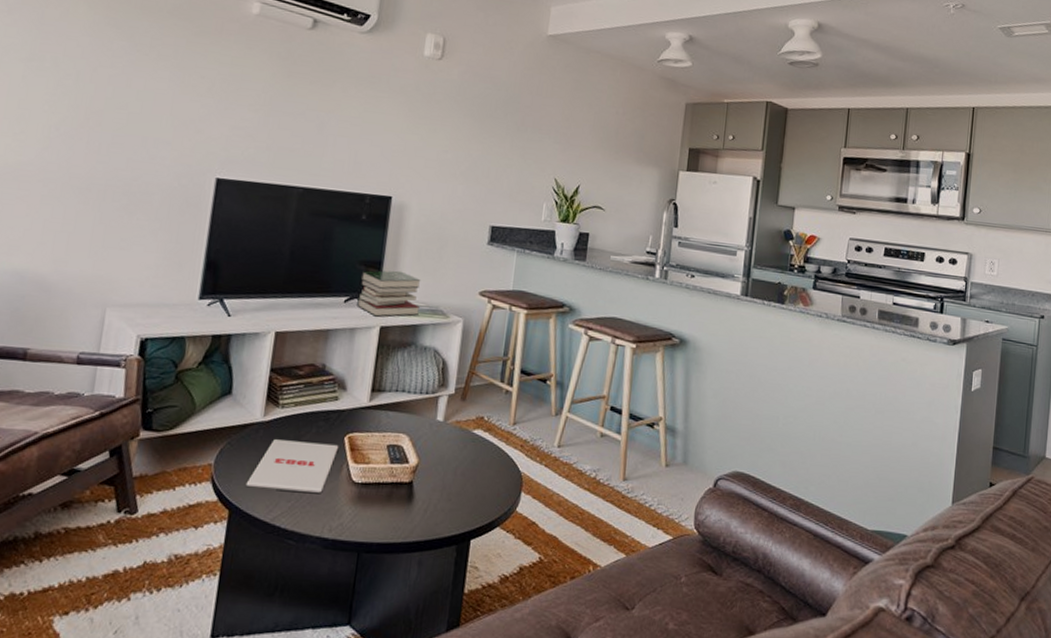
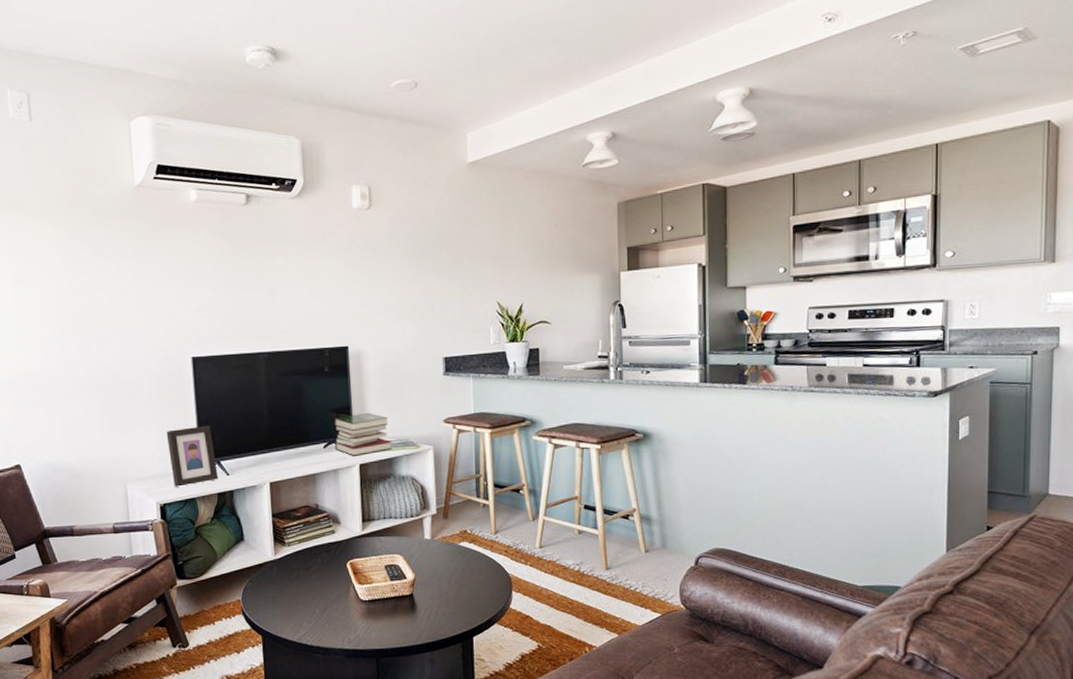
picture frame: none [163,254,221,322] -> present [166,425,219,487]
magazine: present [245,439,339,493] -> none [271,571,344,615]

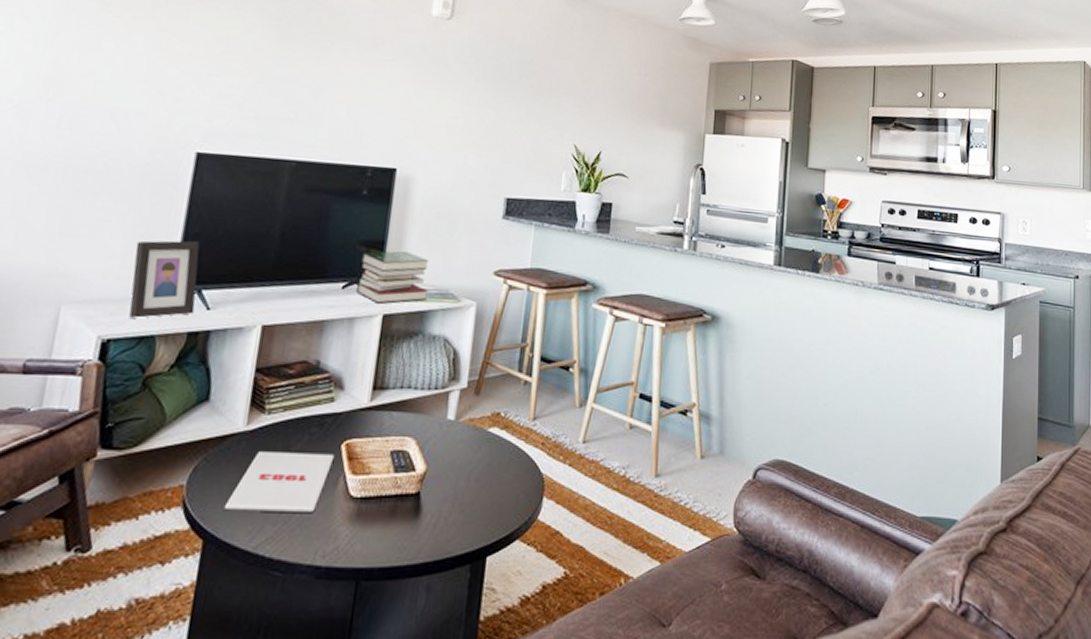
magazine: none [271,571,344,615] -> present [223,451,335,512]

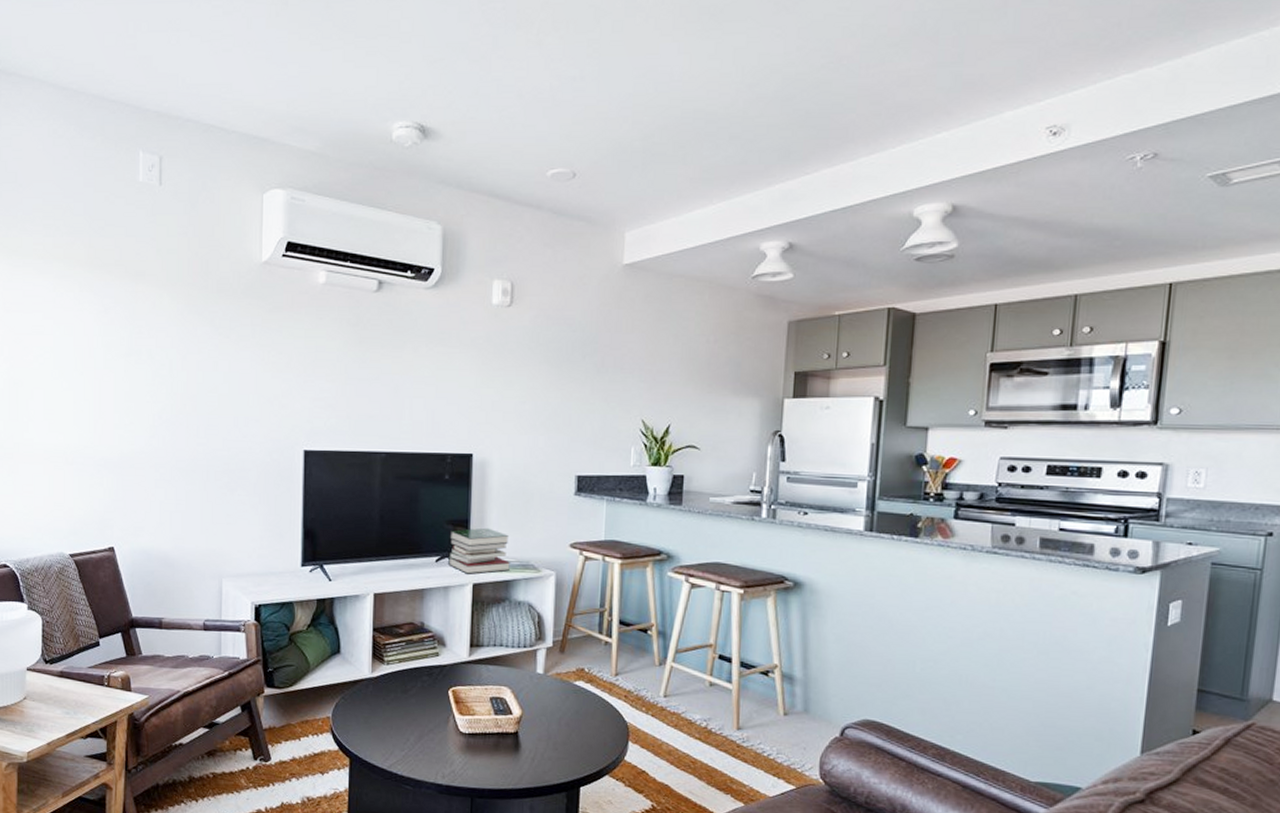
picture frame: present [129,240,200,318] -> none [269,524,320,588]
magazine: present [223,451,335,512] -> none [362,694,444,743]

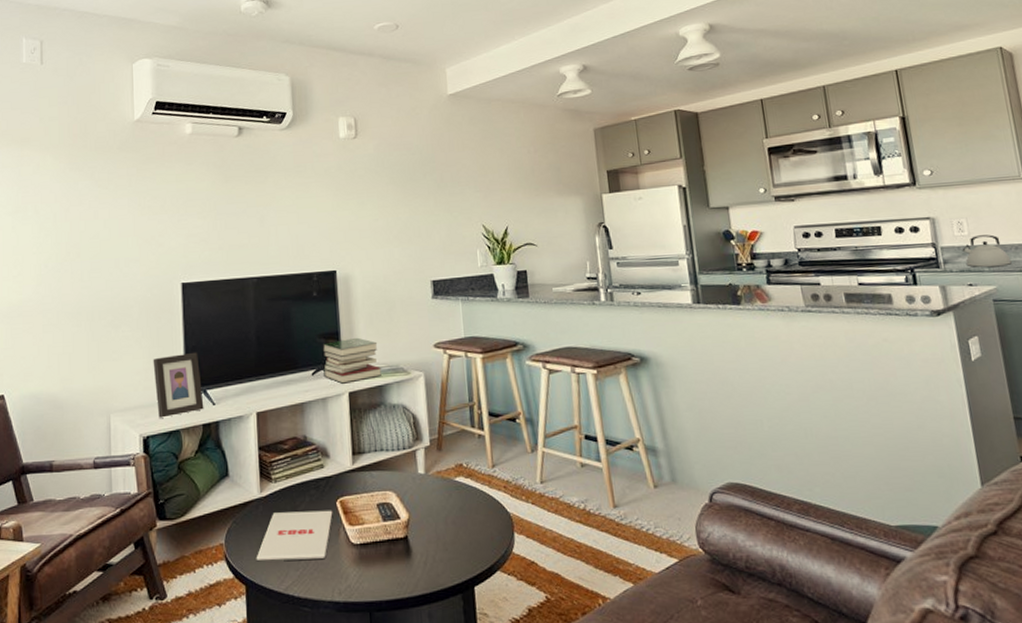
picture frame: none [269,524,320,588] -> present [153,352,204,418]
magazine: none [362,694,444,743] -> present [256,510,333,562]
kettle: none [1191,489,1246,527] -> present [962,234,1012,268]

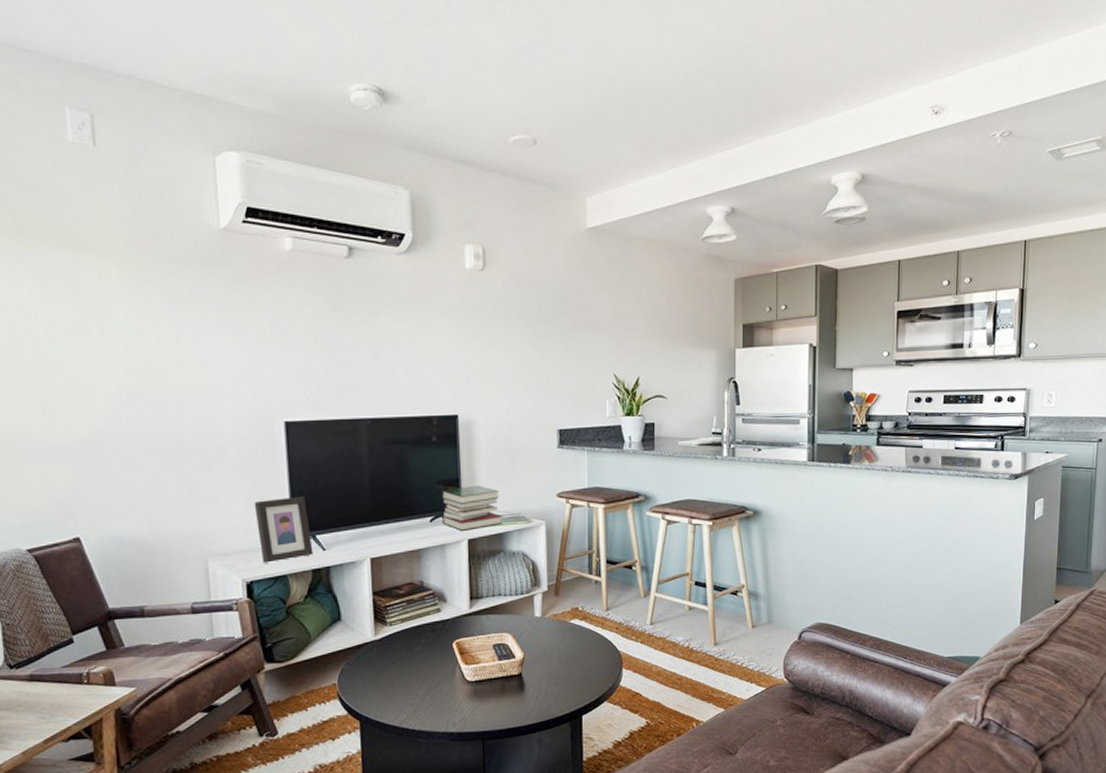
magazine: present [256,510,333,562] -> none [370,651,449,699]
kettle: present [962,234,1012,268] -> none [1047,407,1084,437]

